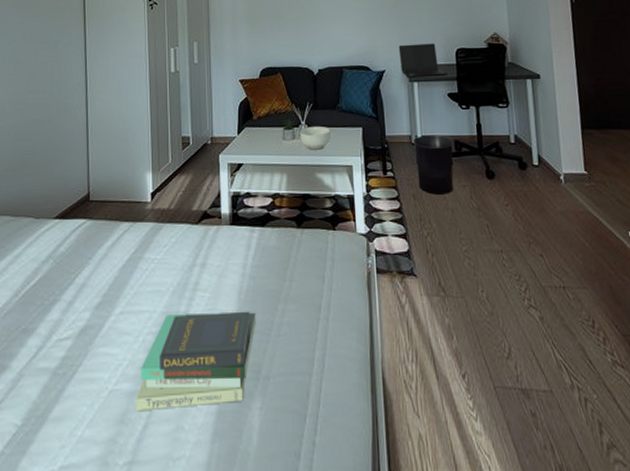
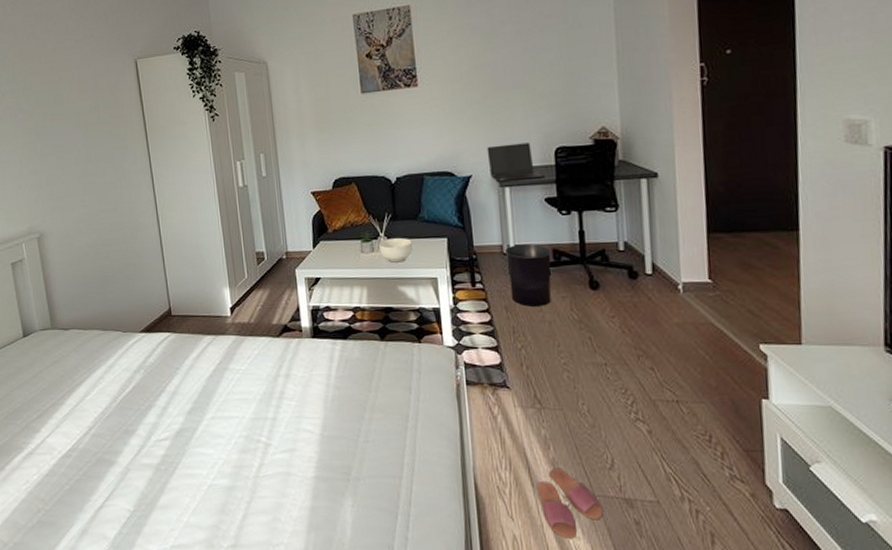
books: present [136,311,256,412] -> none [234,418,344,504]
slippers: none [441,358,503,435] -> present [537,467,603,539]

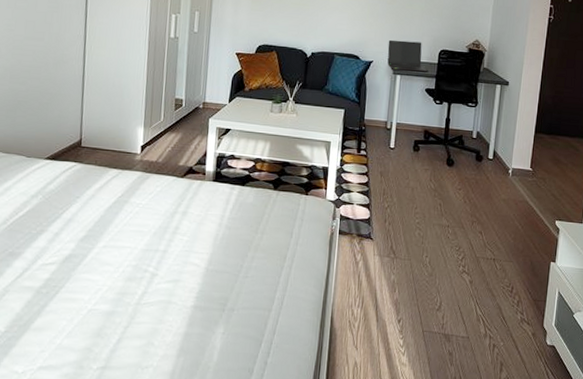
bowl: present [378,237,413,263] -> none [286,103,316,125]
waste bin: present [504,244,552,307] -> none [386,122,424,175]
slippers: present [537,467,603,539] -> none [380,307,427,366]

